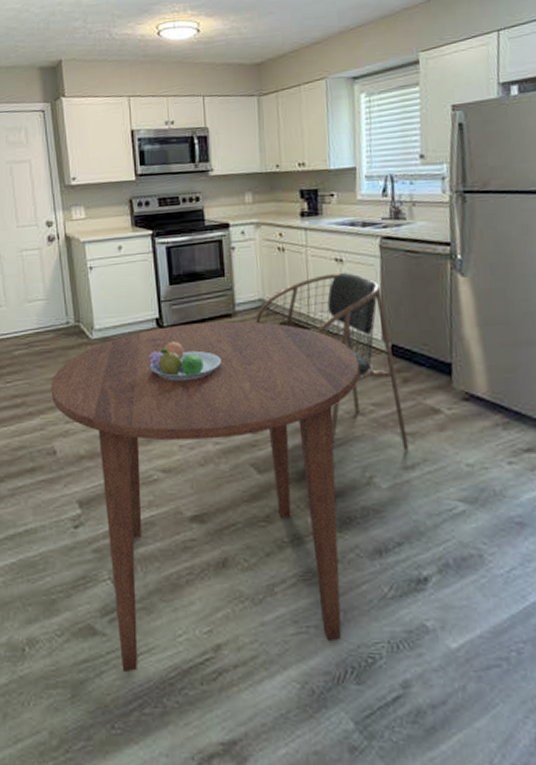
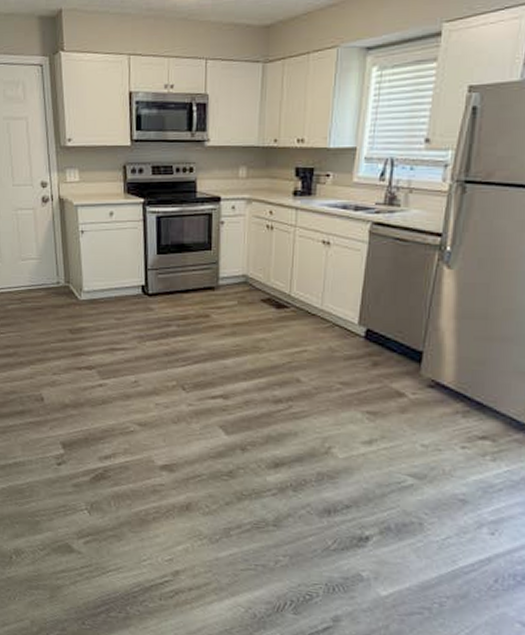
dining table: present [51,321,360,673] -> none [41,293,333,584]
fruit bowl: present [148,340,221,382] -> none [132,307,201,347]
dining chair: present [256,272,409,452] -> none [238,255,369,429]

